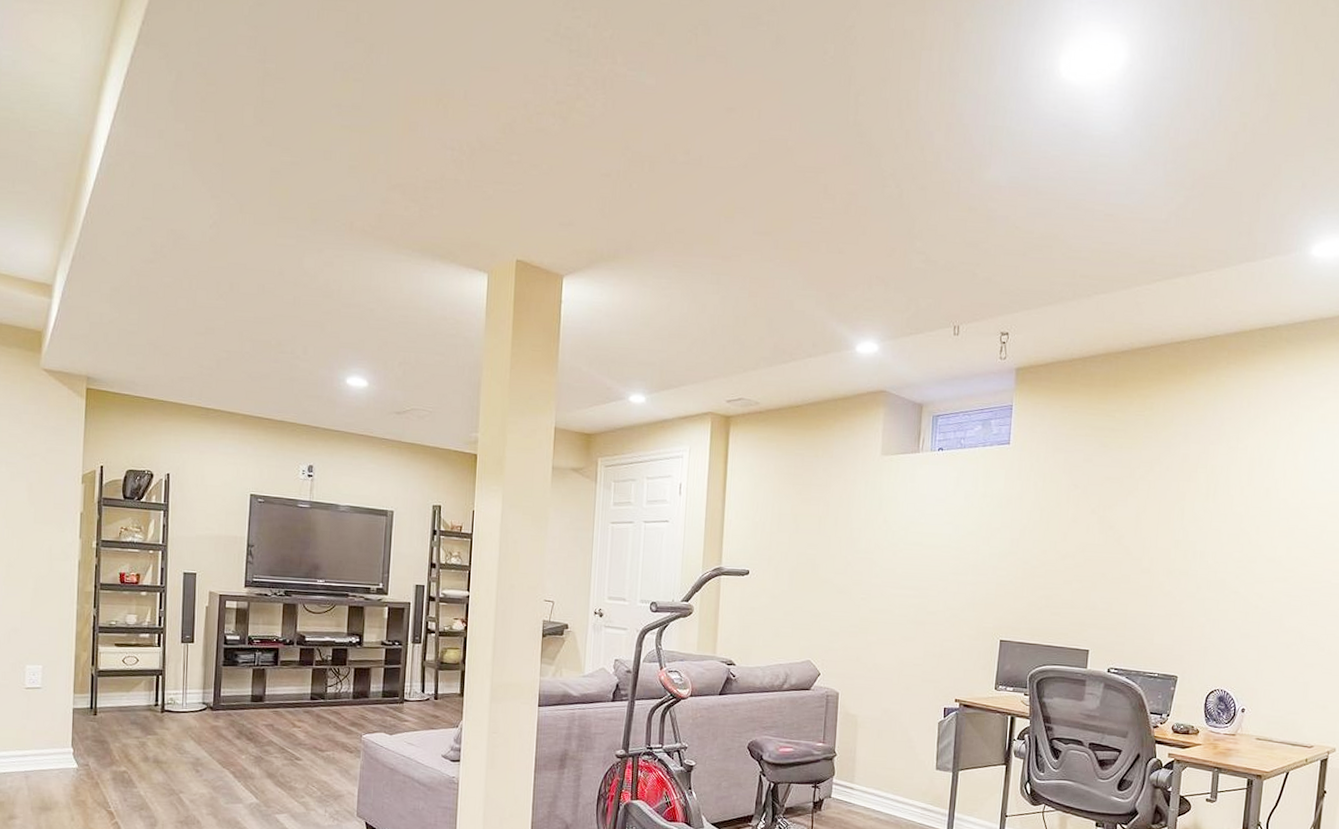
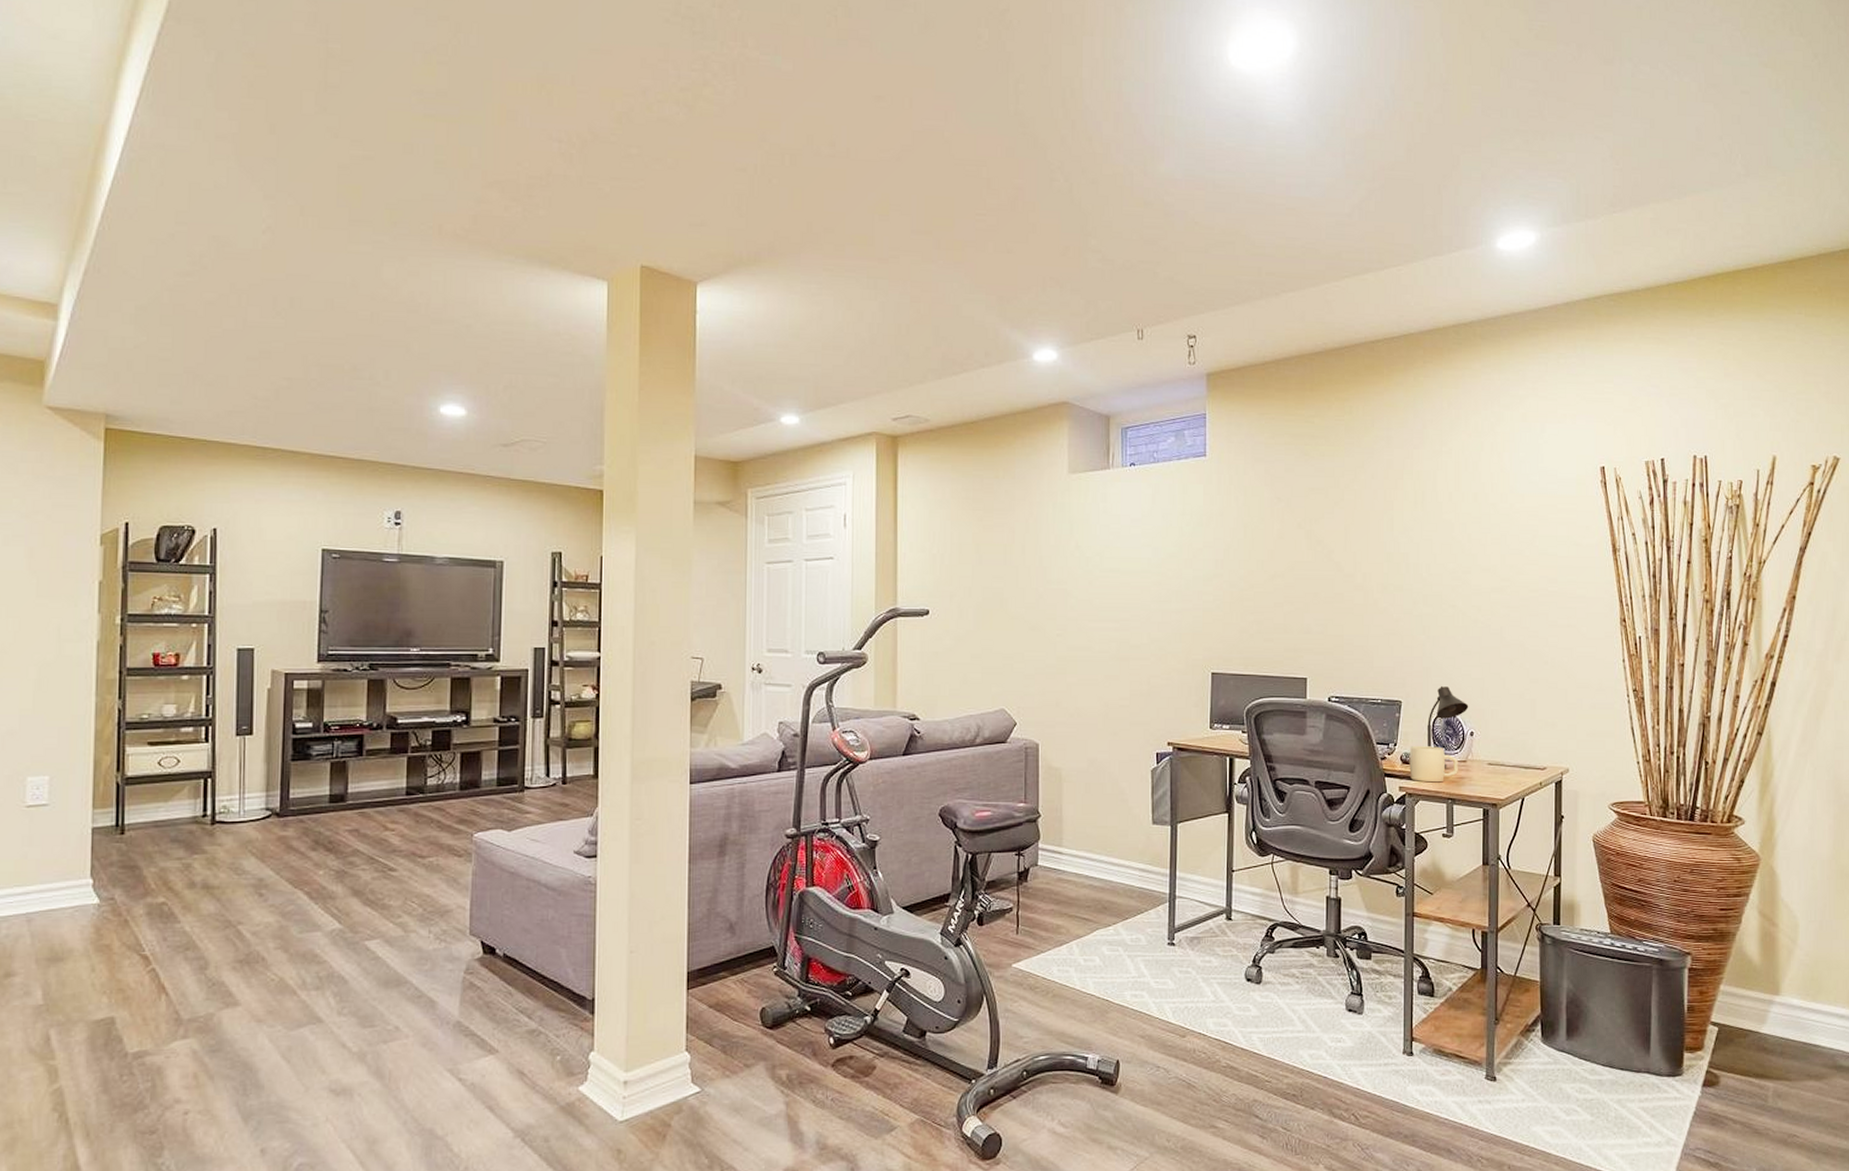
mug: none [1179,718,1227,753] -> present [1409,746,1458,783]
desk lamp: none [1199,664,1243,740] -> present [1428,685,1469,768]

